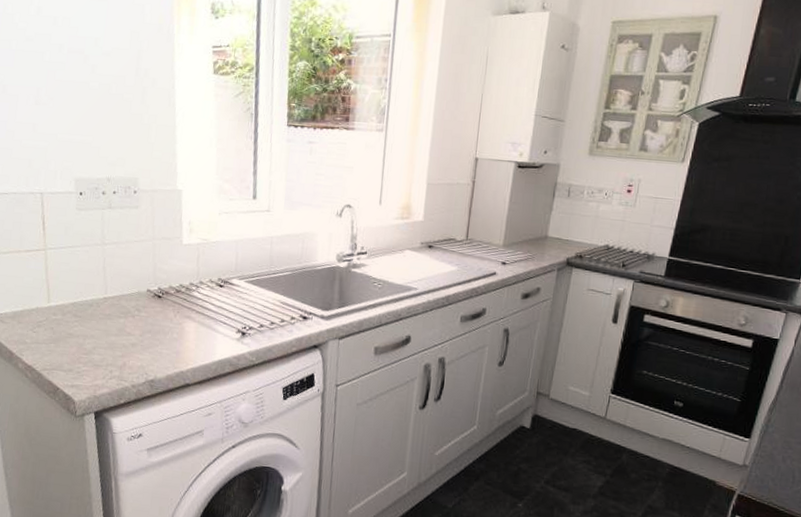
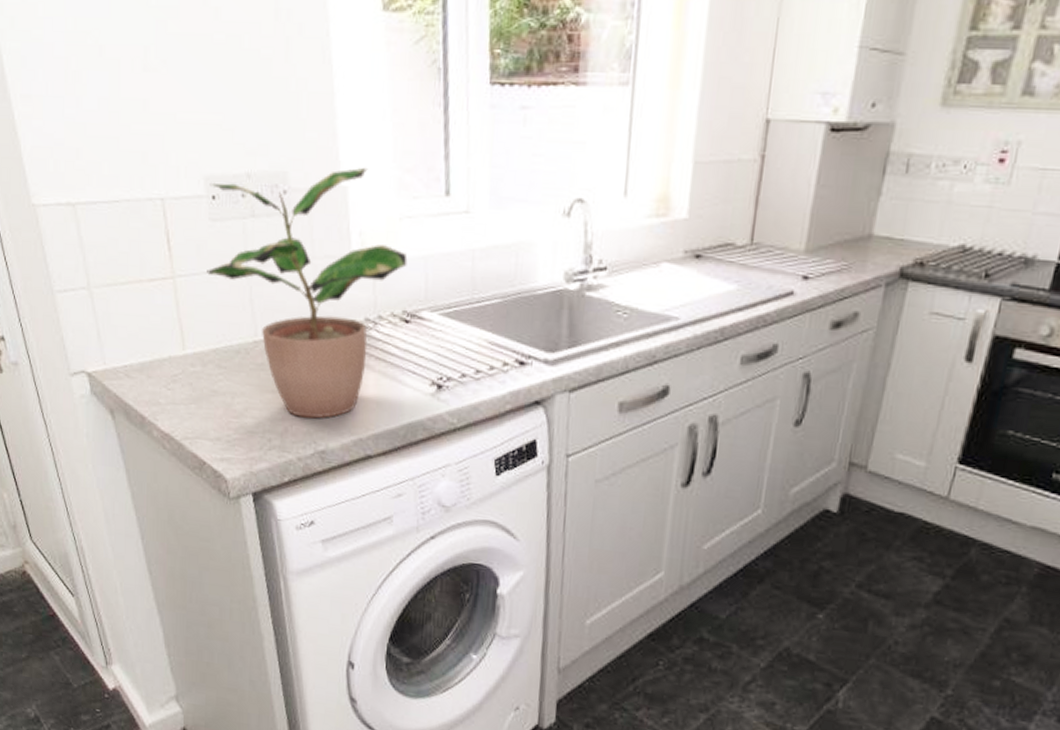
potted plant: none [71,177,224,356] -> present [207,167,408,419]

